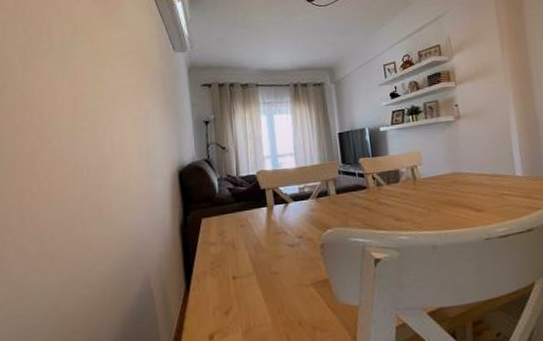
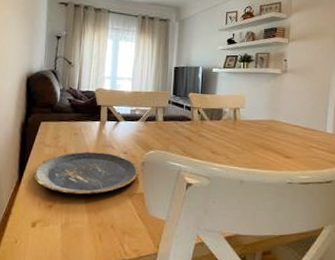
plate: none [201,240,319,296] -> present [33,151,139,195]

